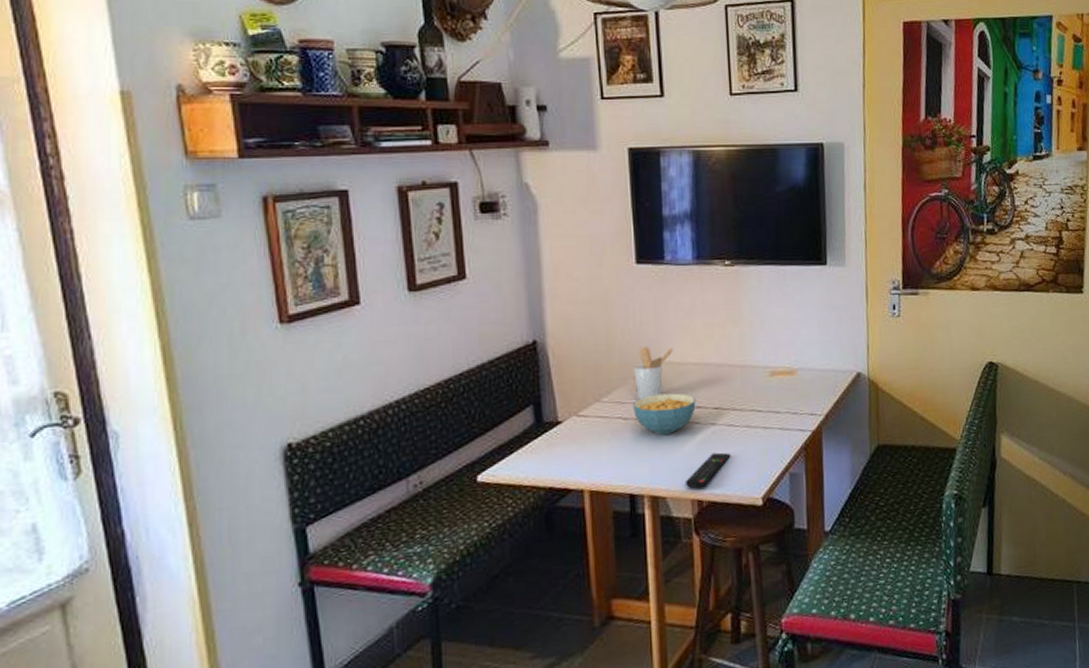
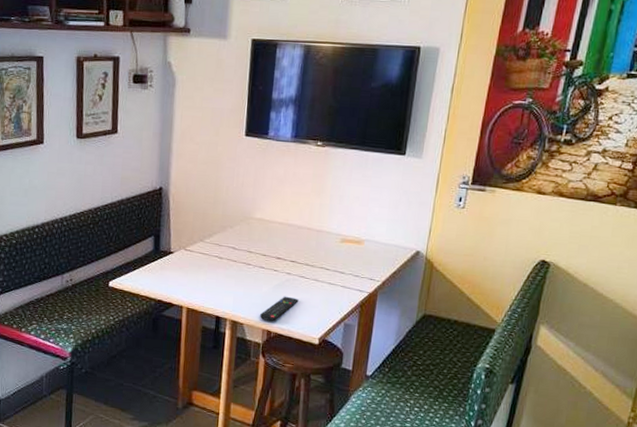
cereal bowl: present [632,393,696,435] -> none [227,242,277,276]
utensil holder: present [633,345,674,400] -> none [231,203,265,245]

